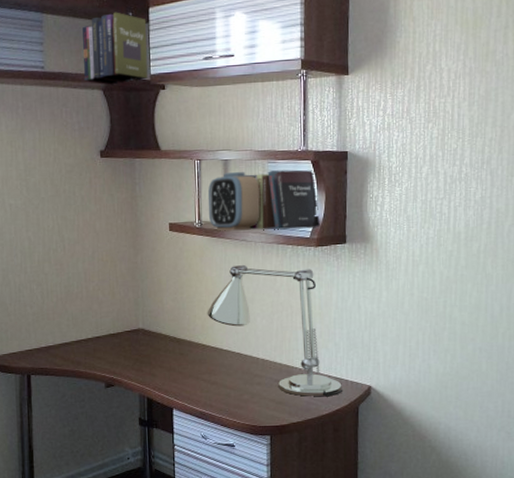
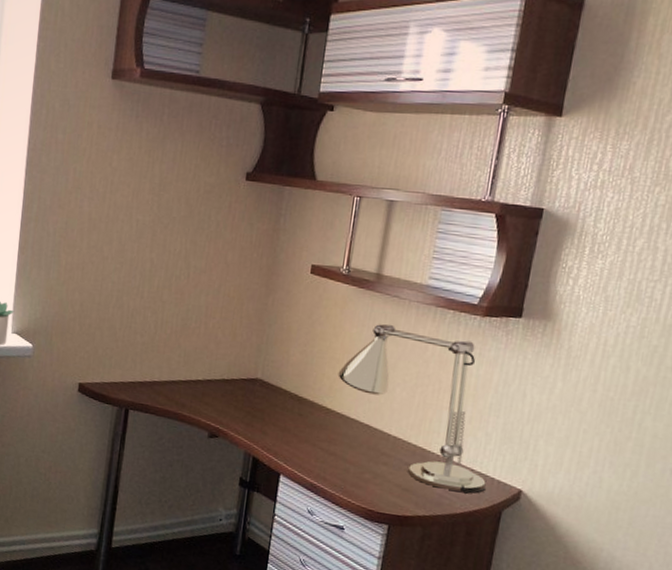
books: present [82,12,148,85] -> none [242,16,325,100]
alarm clock: present [207,172,260,231] -> none [359,215,427,286]
books: present [244,169,320,230] -> none [406,220,497,295]

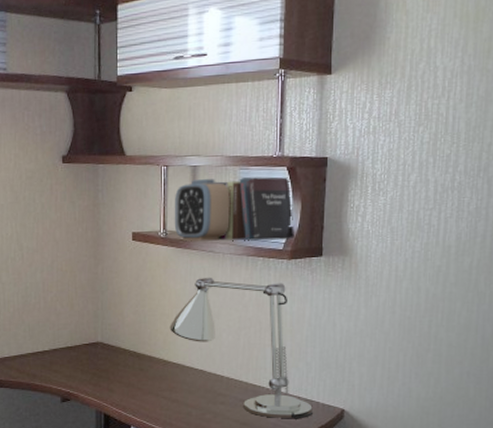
alarm clock: none [359,215,427,286] -> present [174,179,230,242]
books: none [406,220,497,295] -> present [214,177,294,241]

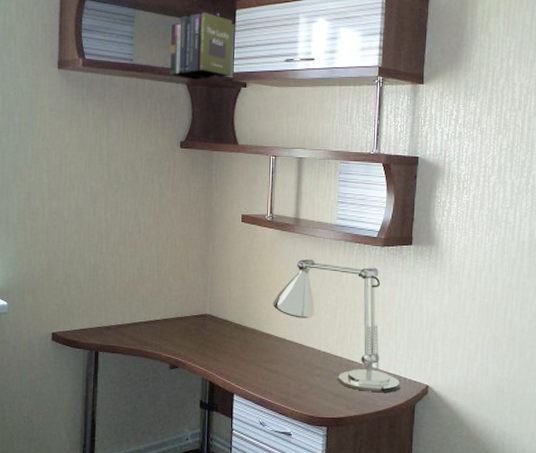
books: none [47,9,115,87] -> present [169,12,233,80]
alarm clock: present [174,179,230,242] -> none [280,170,331,226]
books: present [214,177,294,241] -> none [317,171,388,229]

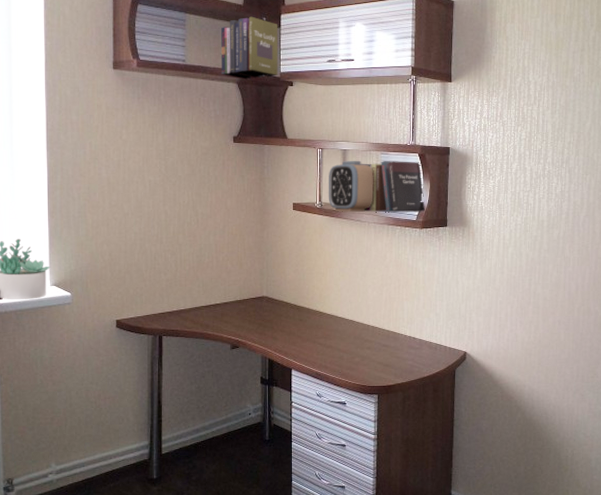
desk lamp: present [273,259,401,393] -> none [324,242,443,361]
alarm clock: none [280,170,331,226] -> present [328,161,373,212]
books: none [317,171,388,229] -> present [360,161,425,213]

